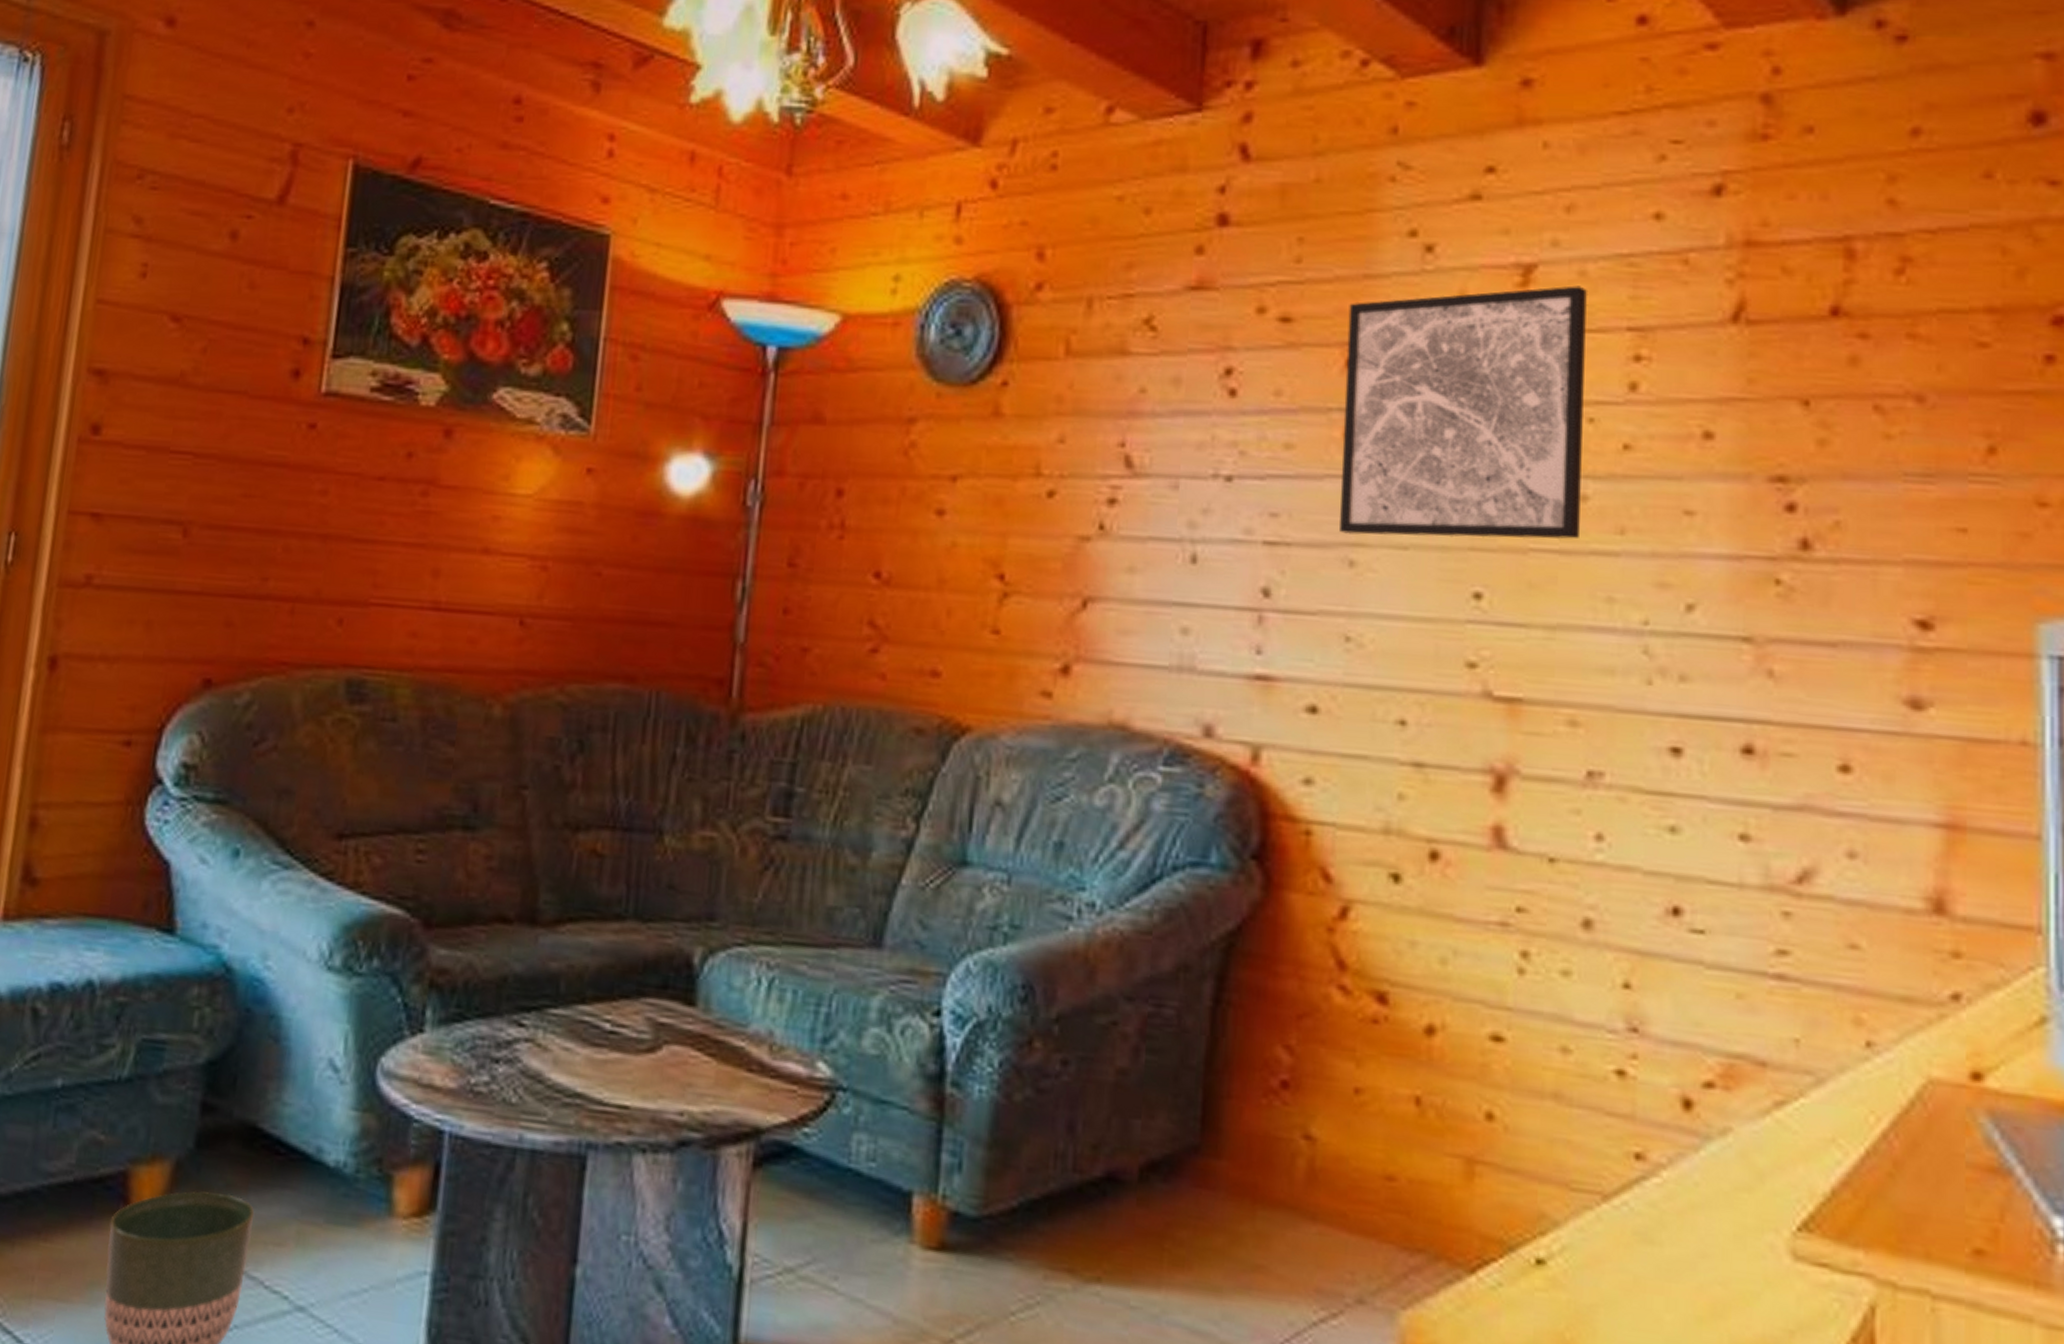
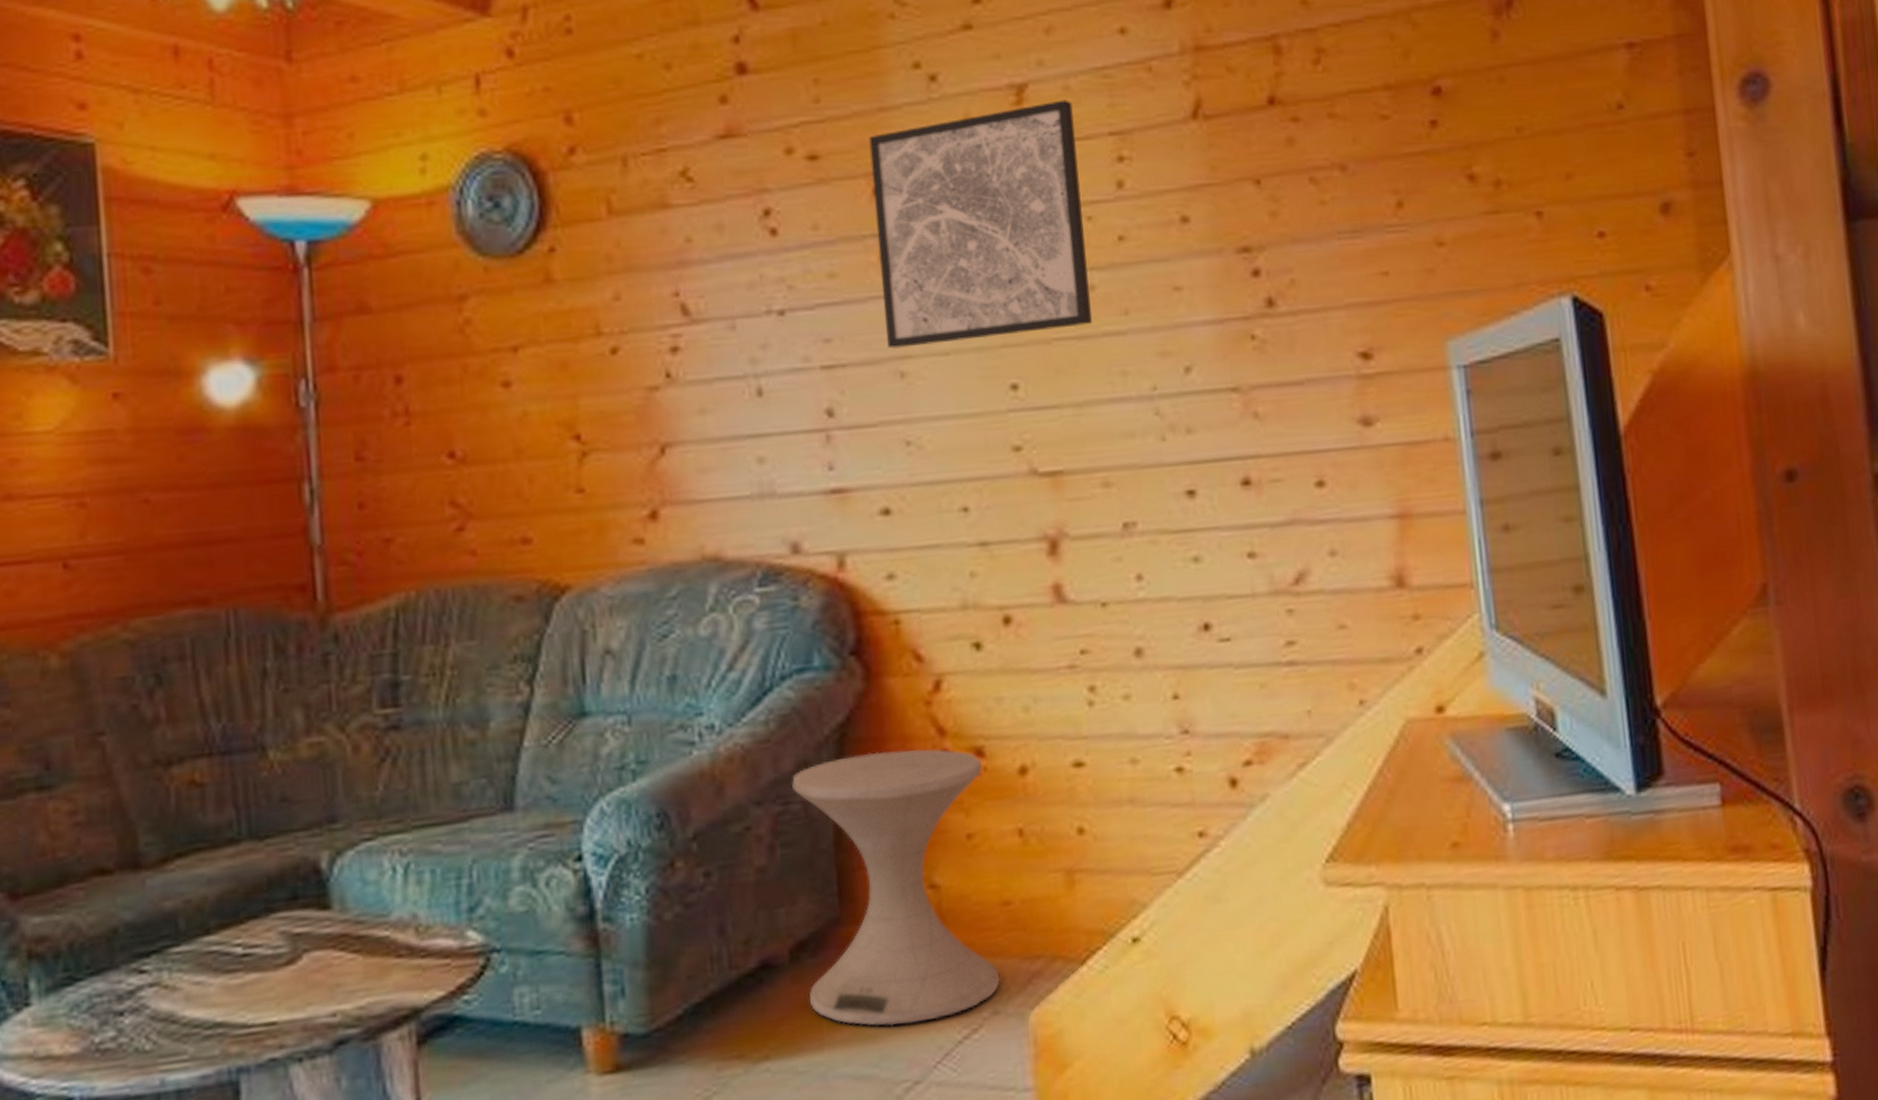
side table: none [1154,969,1383,1290] -> present [792,749,1000,1026]

